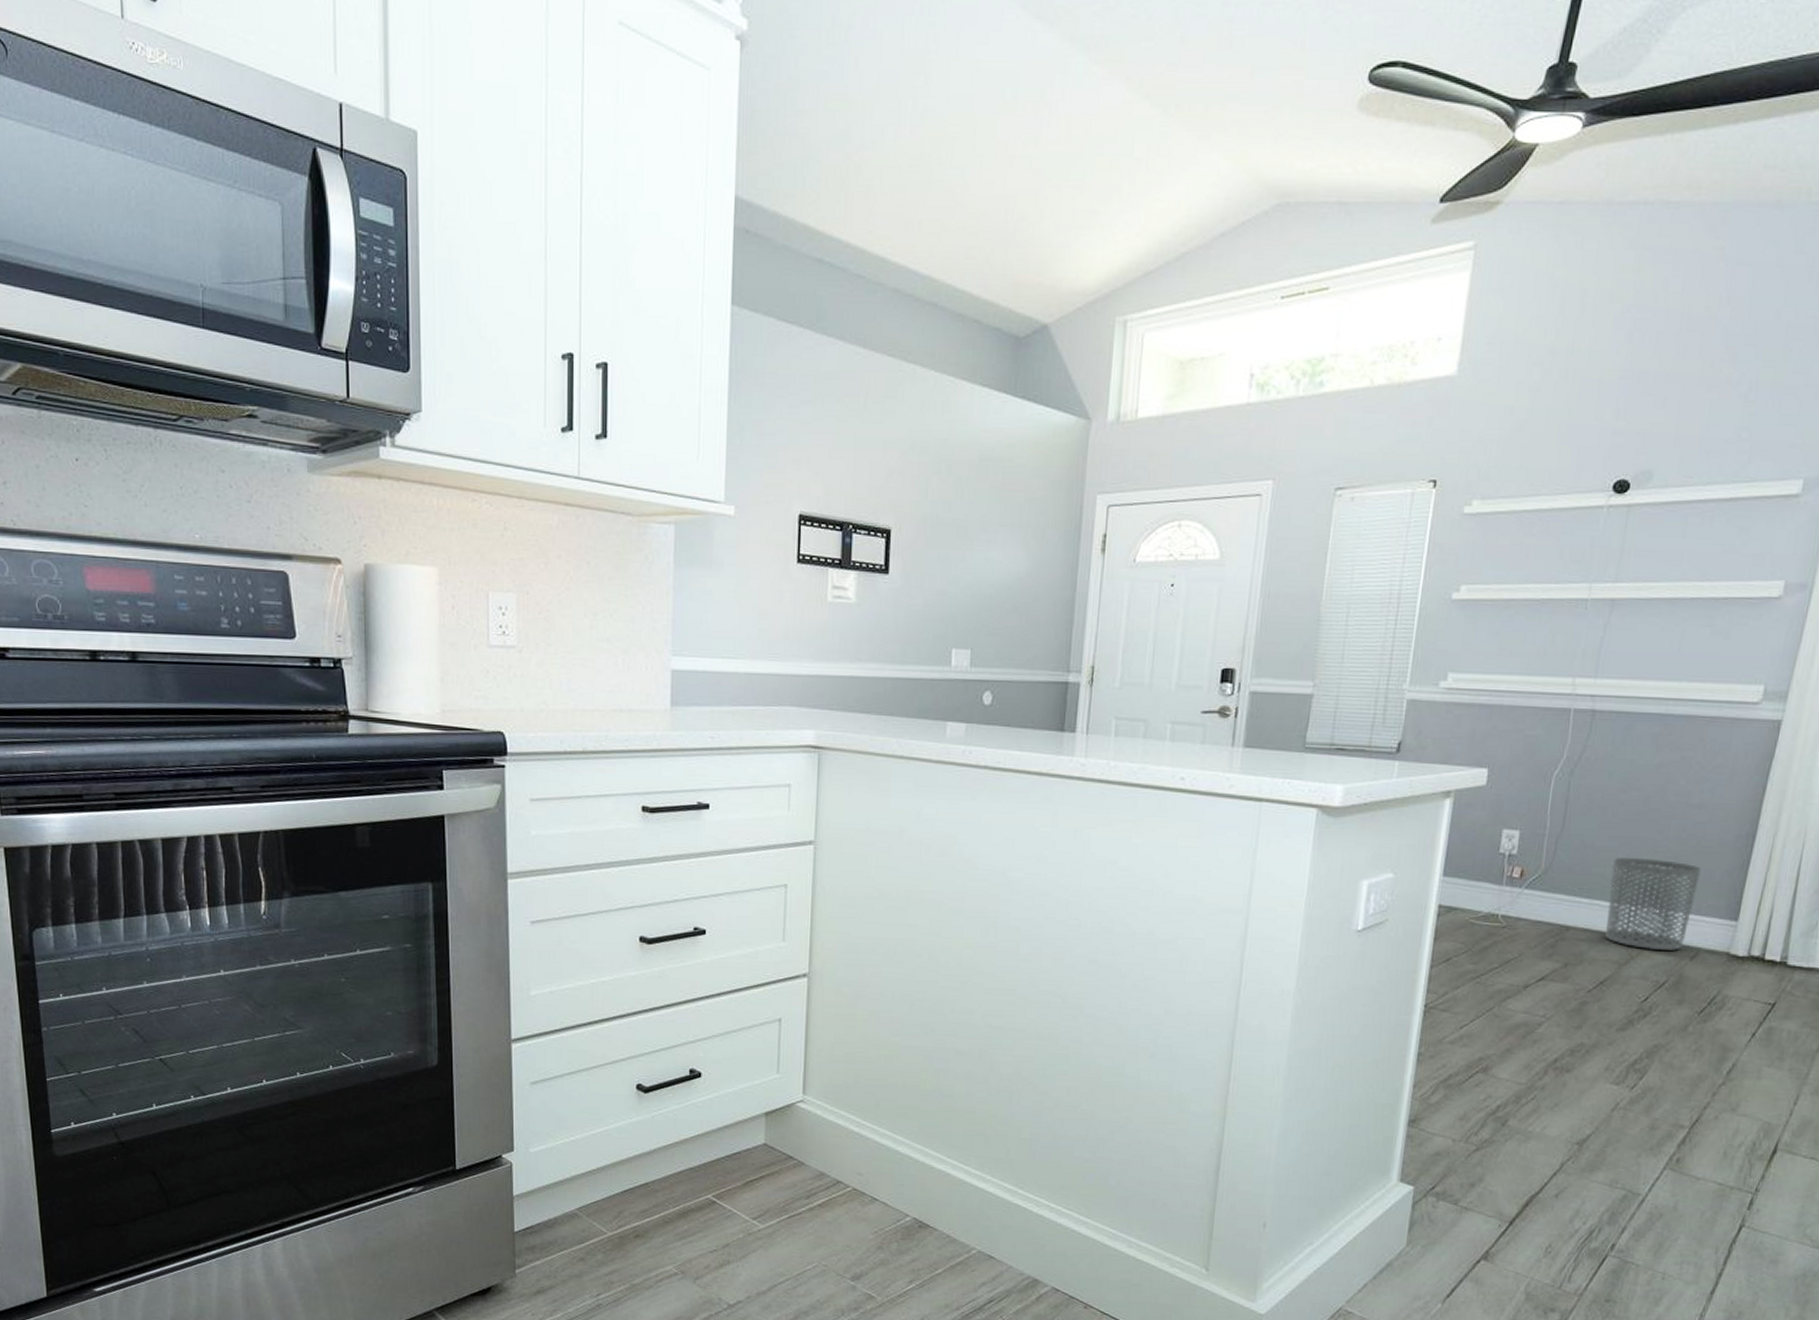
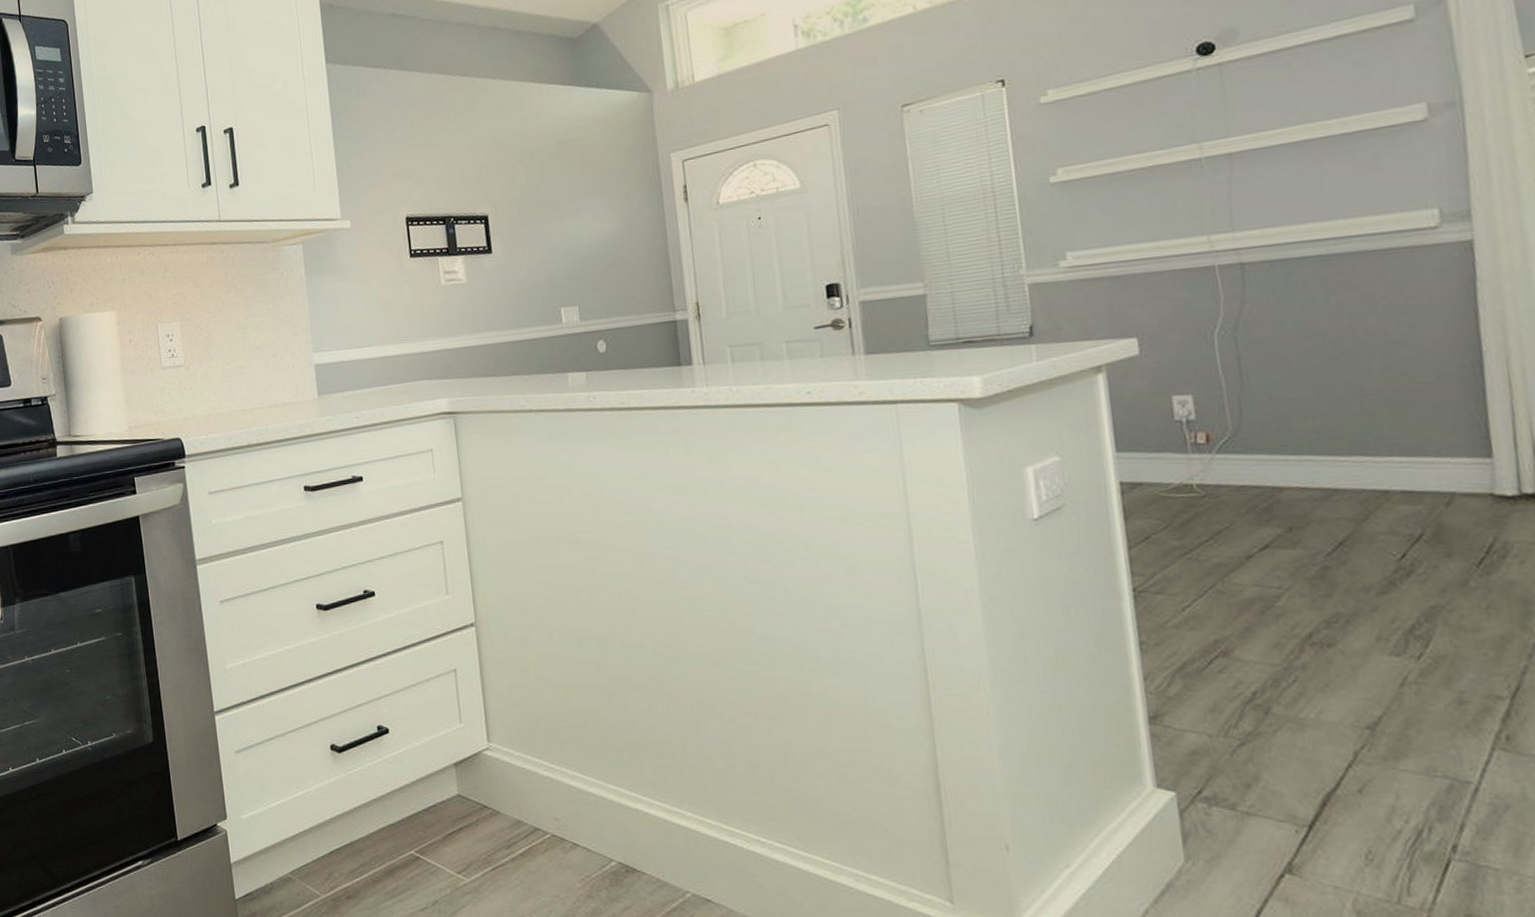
waste bin: present [1605,858,1702,951] -> none [1313,403,1432,501]

